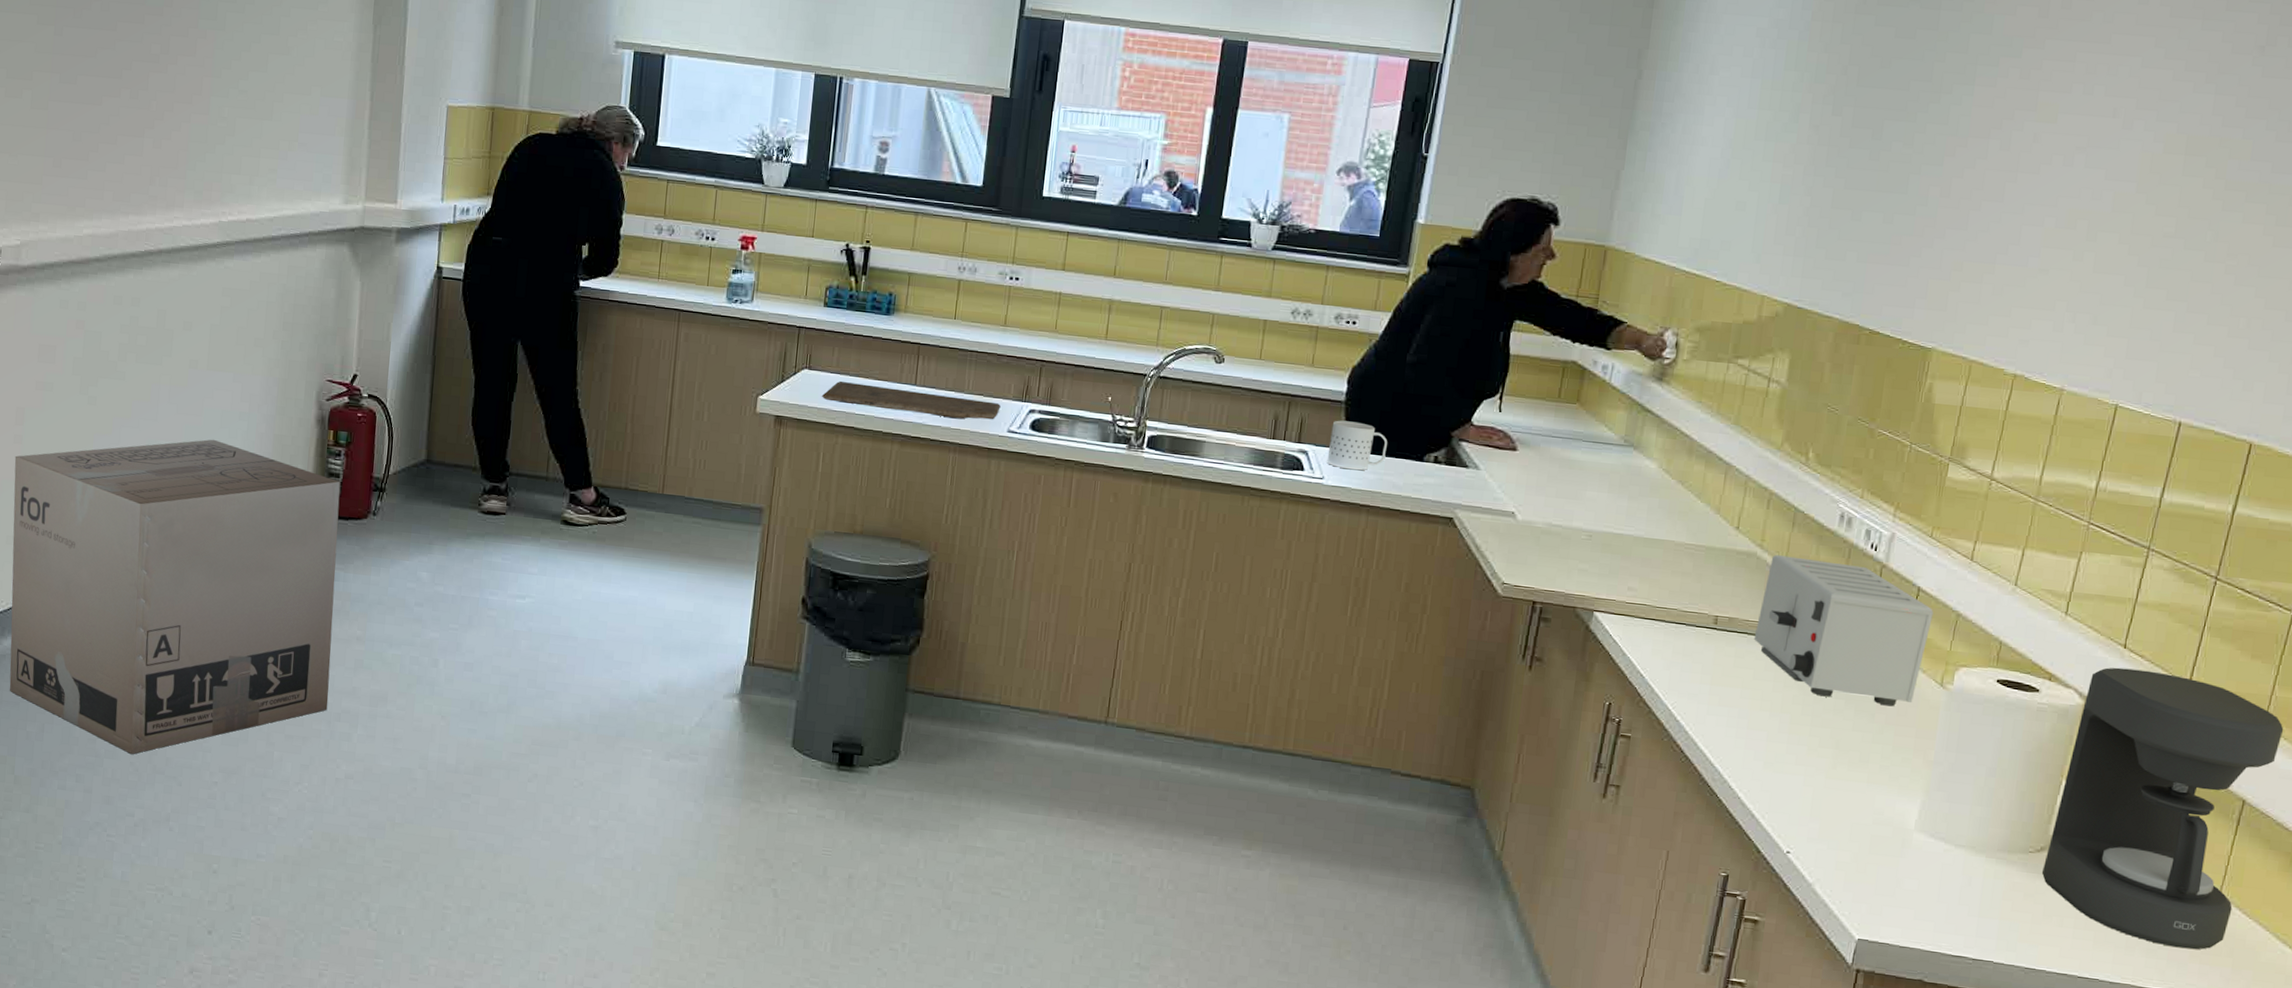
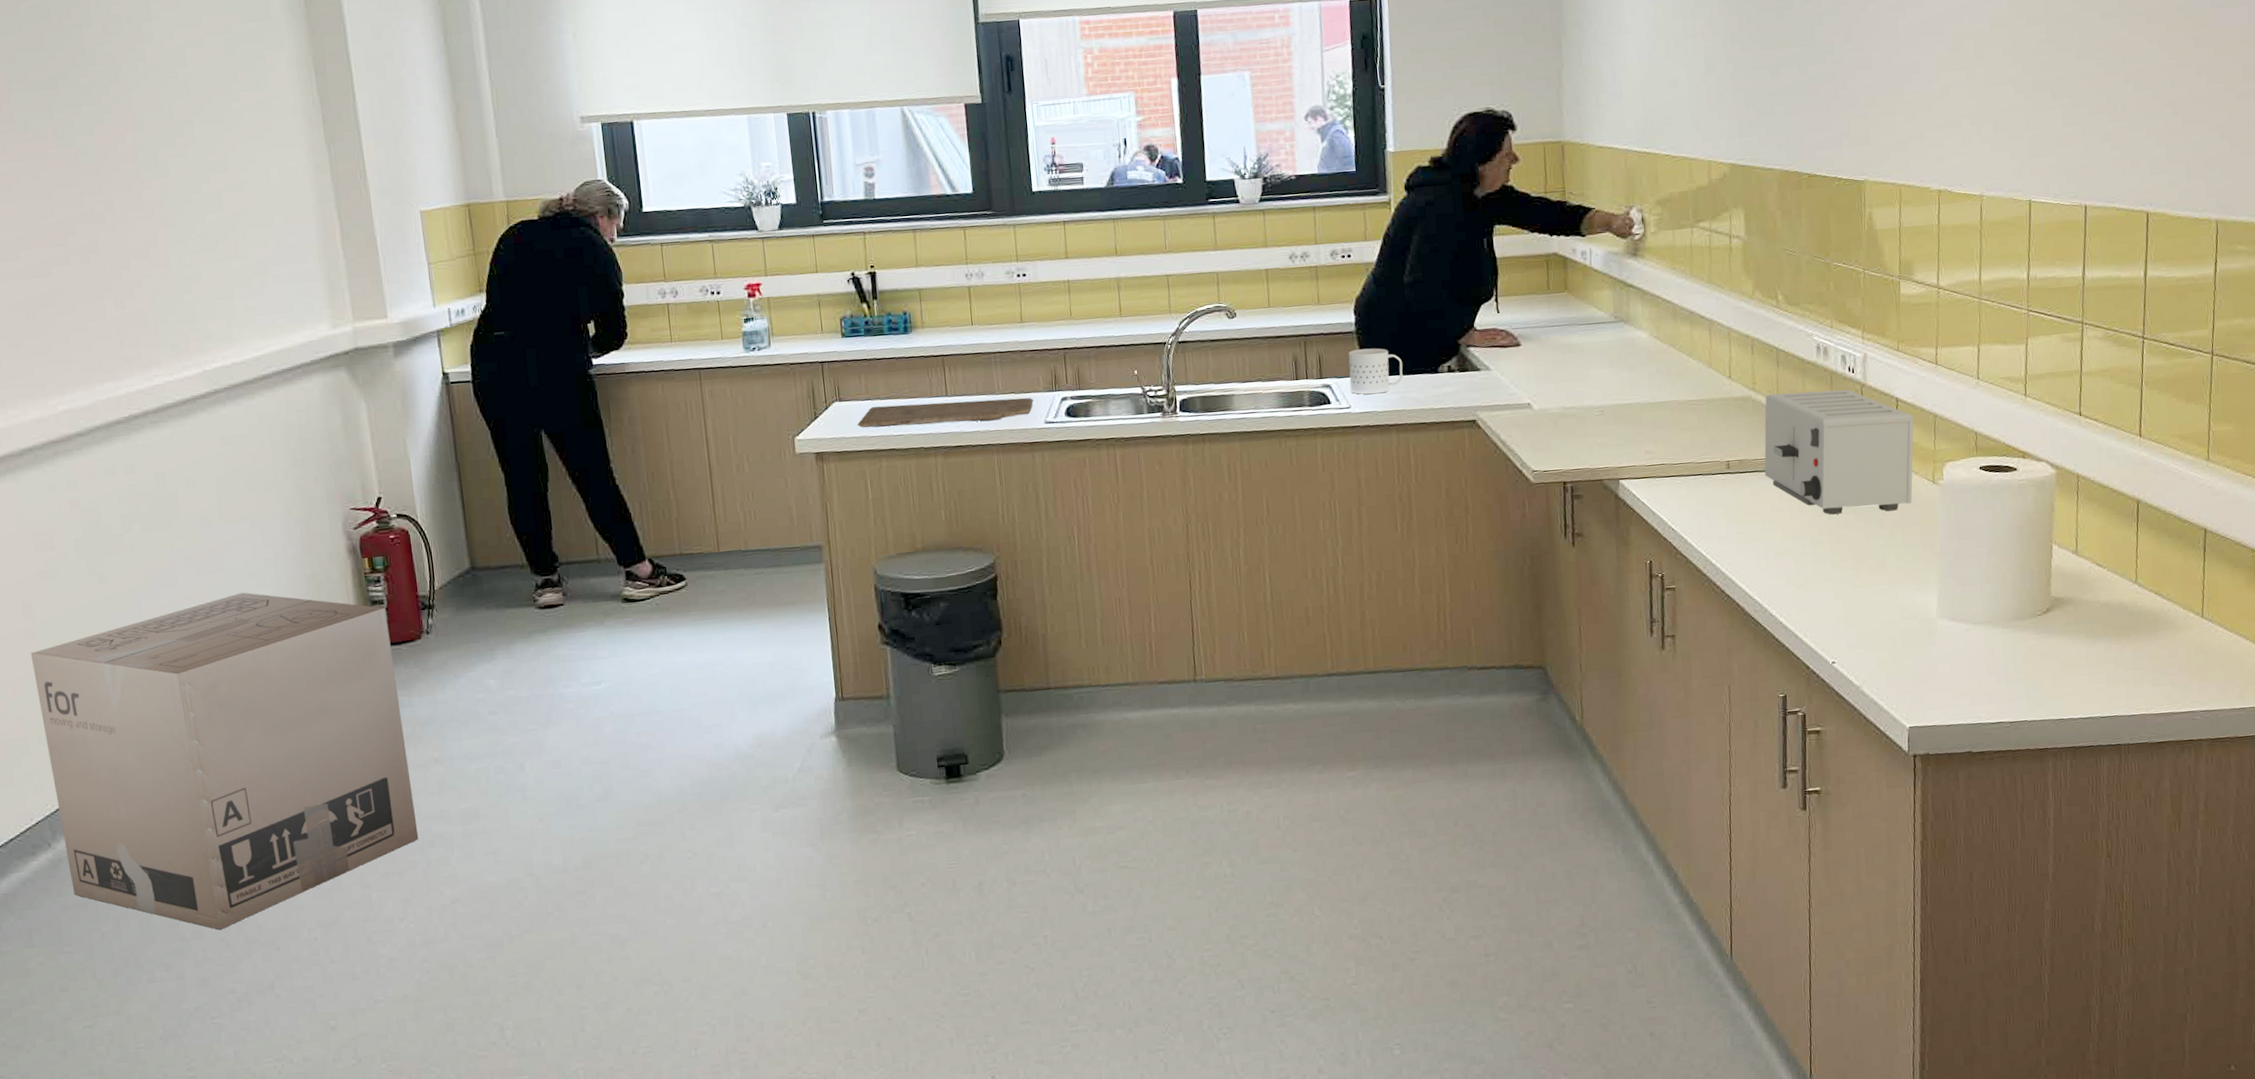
coffee maker: present [2041,667,2284,950] -> none [2051,430,2225,673]

